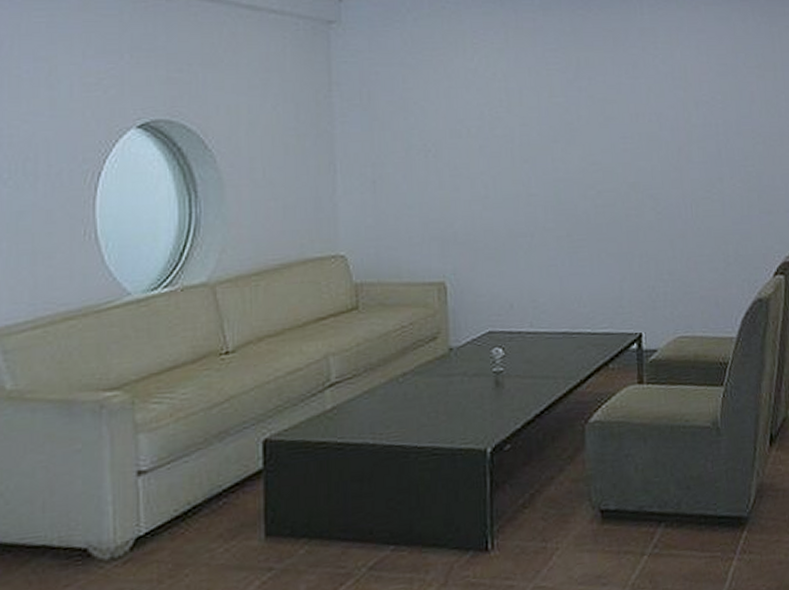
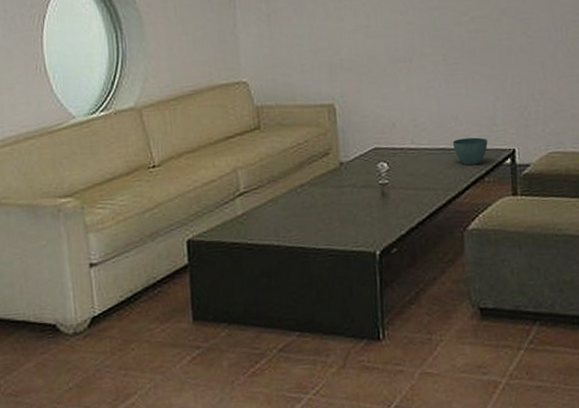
plant pot: none [575,320,613,351] -> present [452,137,488,165]

